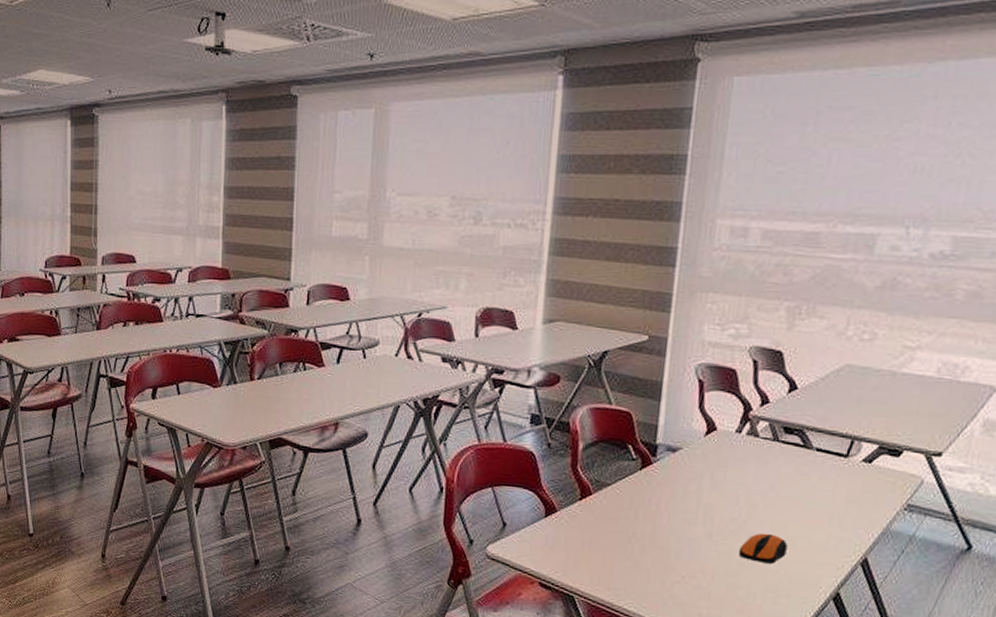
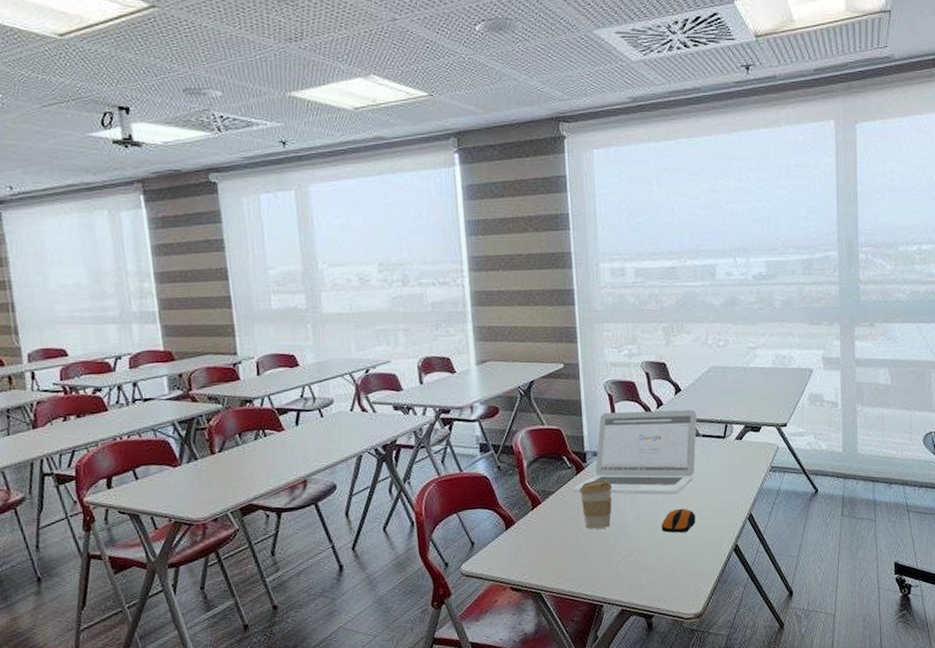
laptop: none [633,401,814,516] -> present [572,409,697,496]
coffee cup: none [641,479,684,538] -> present [579,479,612,529]

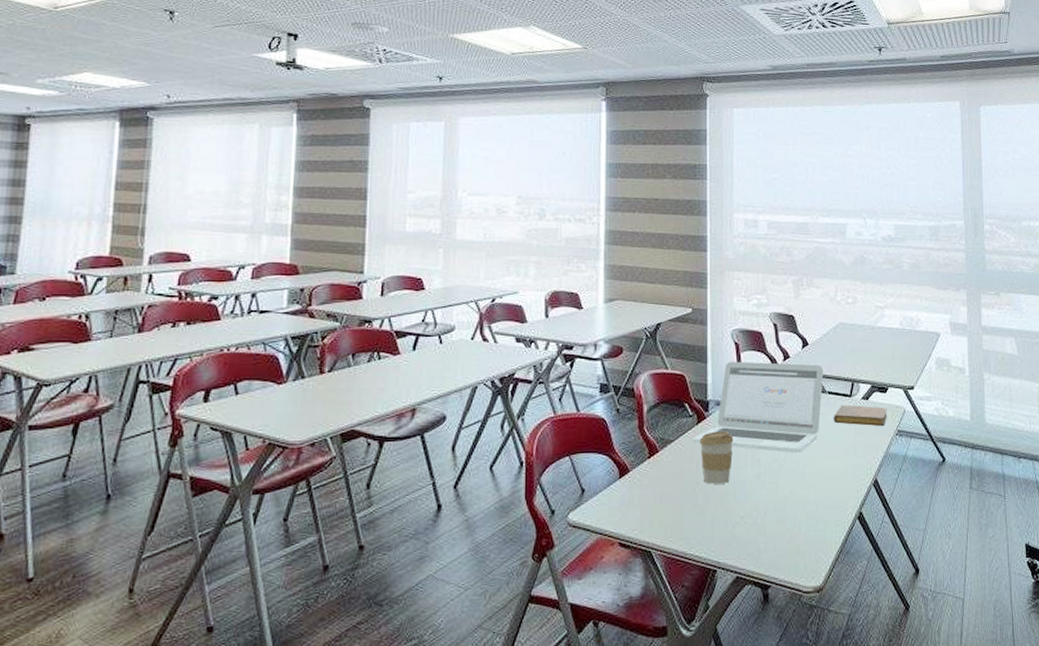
computer mouse: present [661,508,696,533] -> none [782,468,819,495]
notebook: none [708,445,761,465] -> present [834,405,887,427]

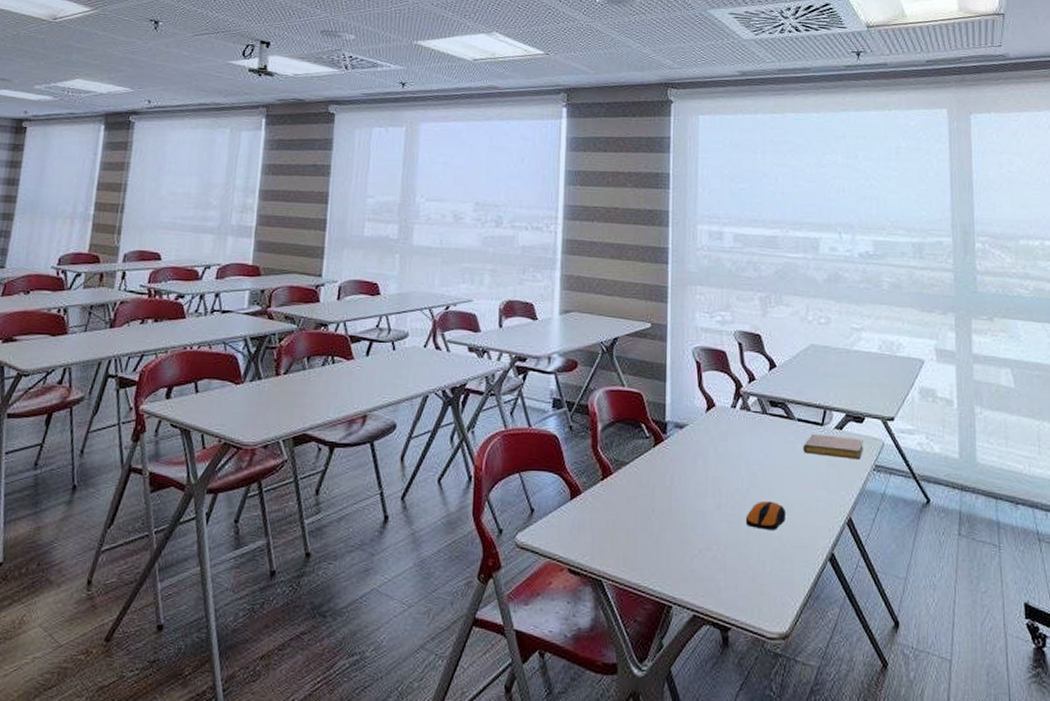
laptop: present [692,361,824,454] -> none [649,381,793,485]
coffee cup: present [699,431,734,484] -> none [656,455,693,512]
computer mouse: none [782,468,819,495] -> present [745,500,786,530]

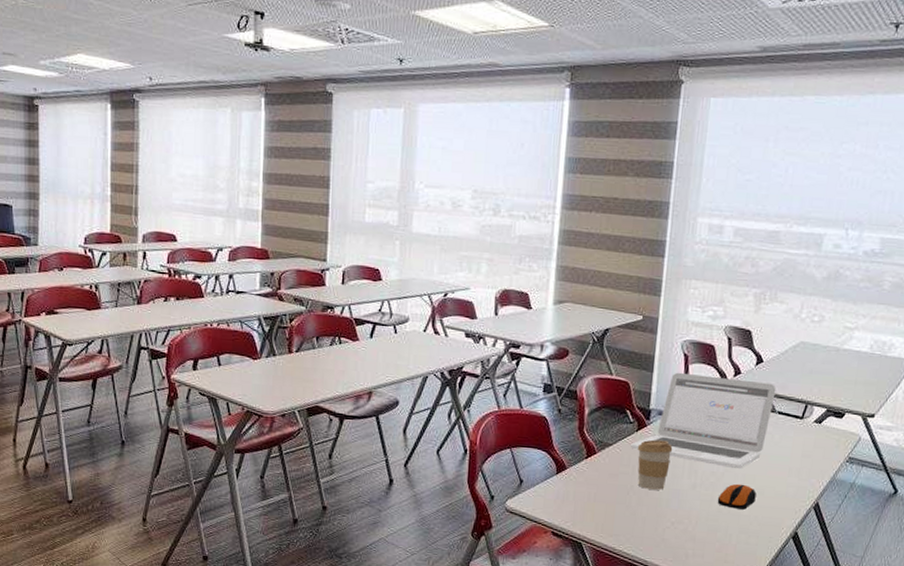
laptop: none [649,381,793,485] -> present [631,372,776,470]
coffee cup: none [656,455,693,512] -> present [637,439,673,490]
notebook: present [803,435,863,460] -> none [780,427,840,452]

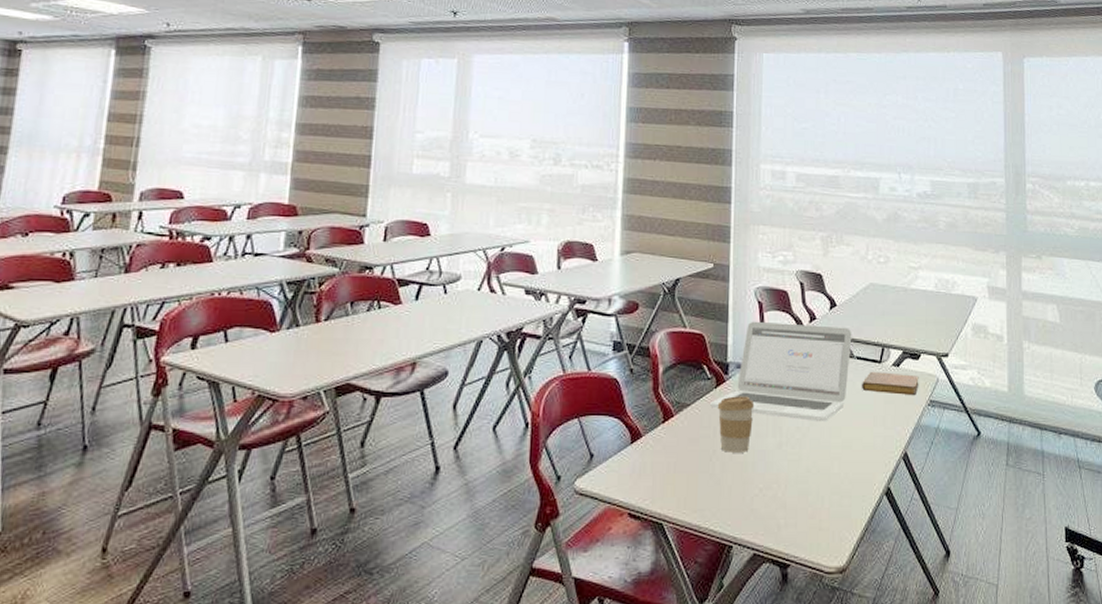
computer mouse: present [717,483,756,510] -> none [805,438,844,467]
notebook: none [780,427,840,452] -> present [862,372,919,396]

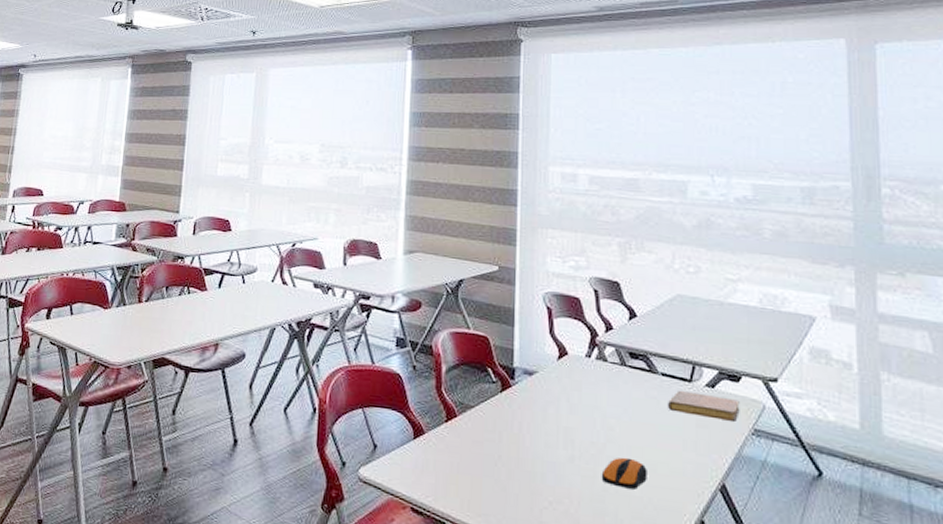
laptop: present [710,321,852,422] -> none [495,327,656,440]
coffee cup: present [717,396,755,453] -> none [503,402,543,462]
computer mouse: none [805,438,844,467] -> present [601,457,647,490]

